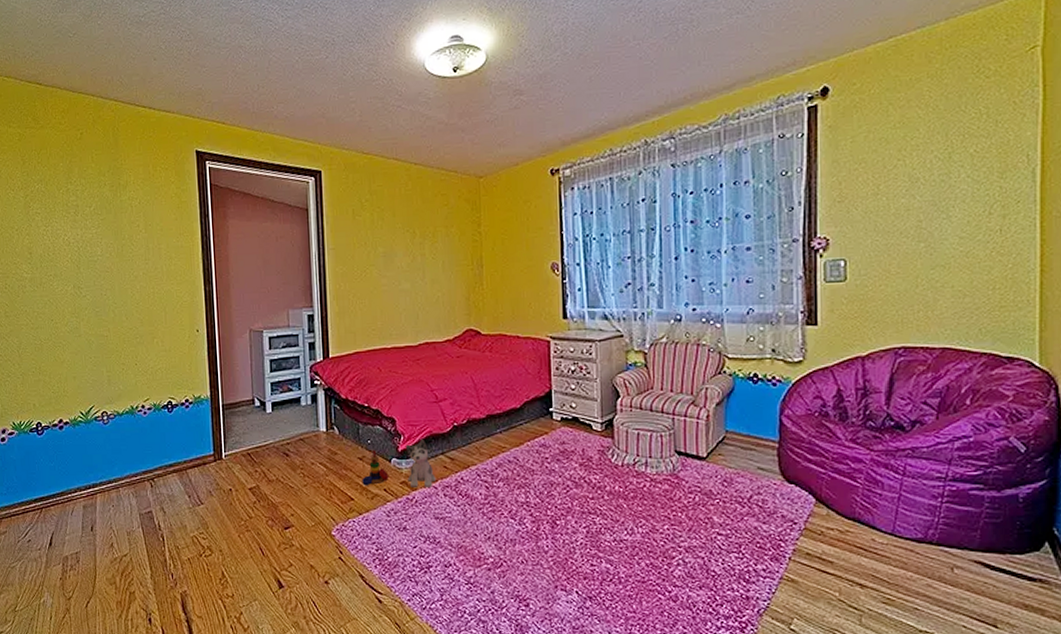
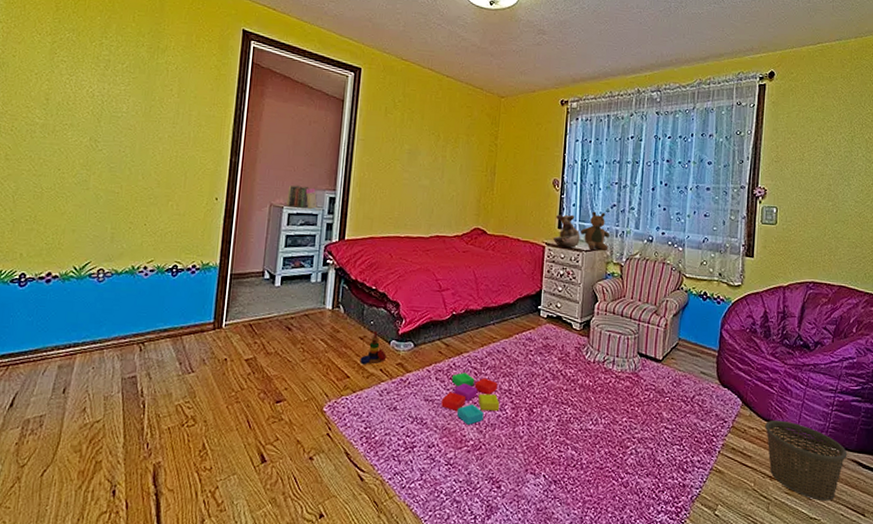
books: none [265,306,297,331] -> present [286,185,317,210]
plush toy: present [406,440,436,487] -> none [404,325,430,370]
toy blocks: none [453,487,518,542] -> present [441,372,500,425]
stuffed animal: none [557,301,591,340] -> present [552,214,580,248]
teddy bear: none [591,293,627,339] -> present [580,211,609,252]
basket: none [849,518,968,611] -> present [765,419,848,501]

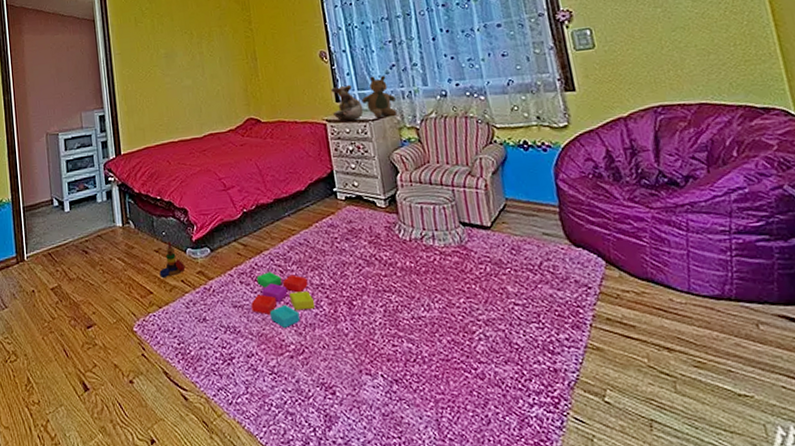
books: present [286,185,317,210] -> none [59,109,89,133]
basket: present [765,419,848,501] -> none [643,277,770,372]

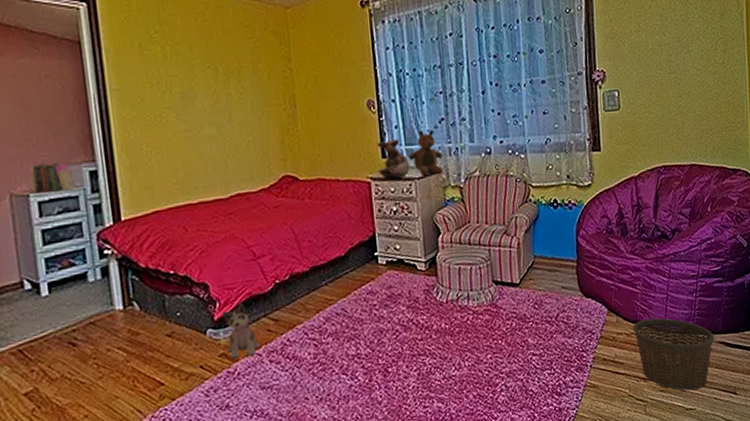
books: none [59,109,89,133] -> present [29,163,75,194]
stacking toy: present [159,242,186,277] -> none [172,323,205,365]
plush toy: none [199,228,231,277] -> present [223,303,260,359]
toy blocks: present [251,272,316,328] -> none [281,346,350,404]
basket: none [643,277,770,372] -> present [633,318,715,391]

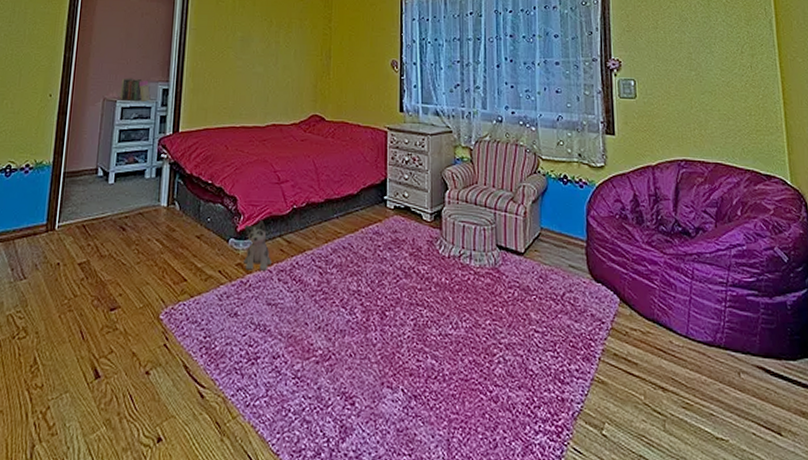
stuffed animal: present [377,138,410,180] -> none [394,96,424,132]
teddy bear: present [409,129,443,176] -> none [424,92,455,135]
basket: present [633,318,715,391] -> none [649,319,751,417]

